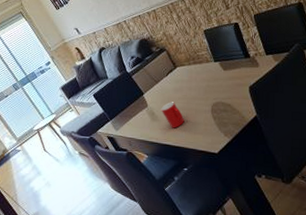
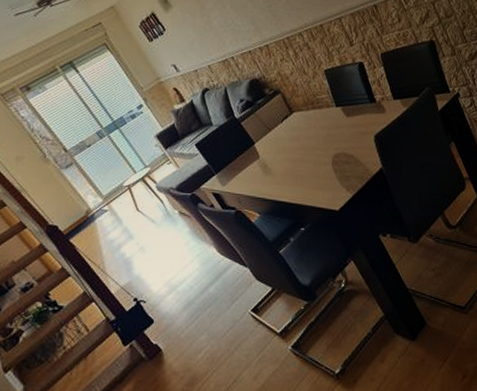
cup: present [161,102,185,129] -> none [275,152,302,183]

